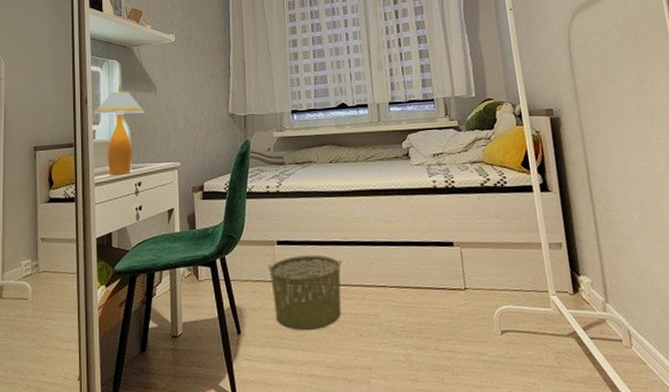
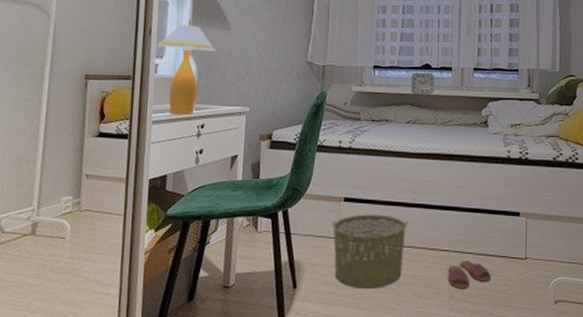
alarm clock: none [329,111,353,134] -> present [411,72,435,95]
slippers: none [387,295,432,325] -> present [448,260,491,289]

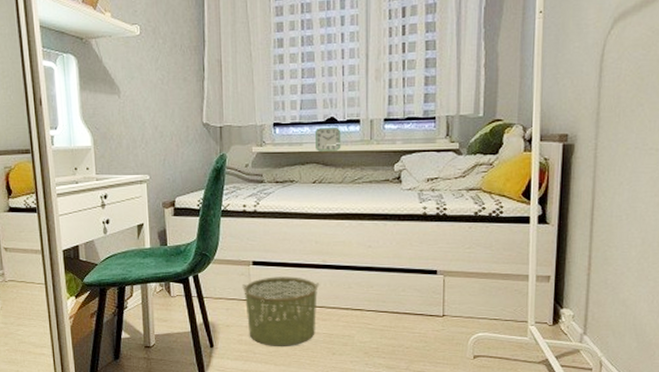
table lamp: present [157,19,216,114] -> none [49,85,109,185]
slippers: present [448,260,491,289] -> none [362,319,406,346]

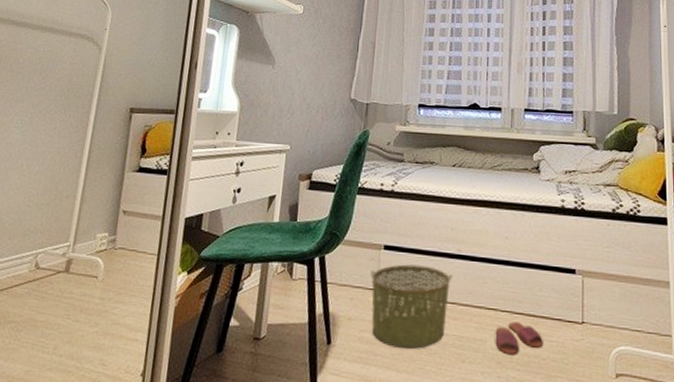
alarm clock: present [316,126,341,151] -> none [458,112,483,136]
slippers: none [362,319,406,346] -> present [495,322,543,355]

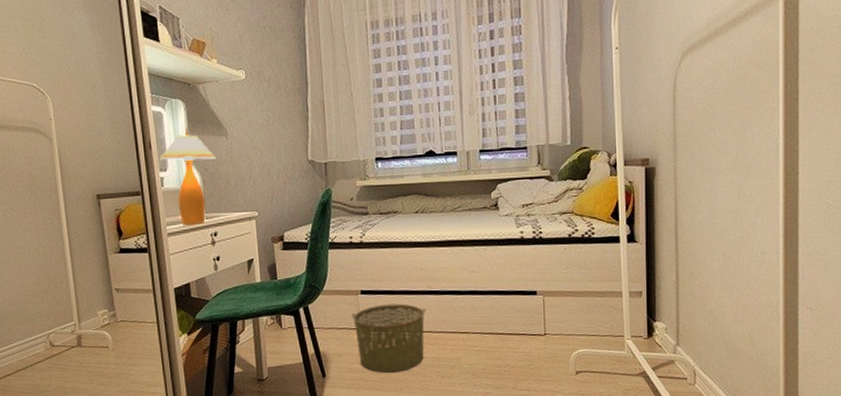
table lamp: none [201,53,260,151] -> present [158,128,217,225]
slippers: present [495,322,543,355] -> none [468,340,511,368]

